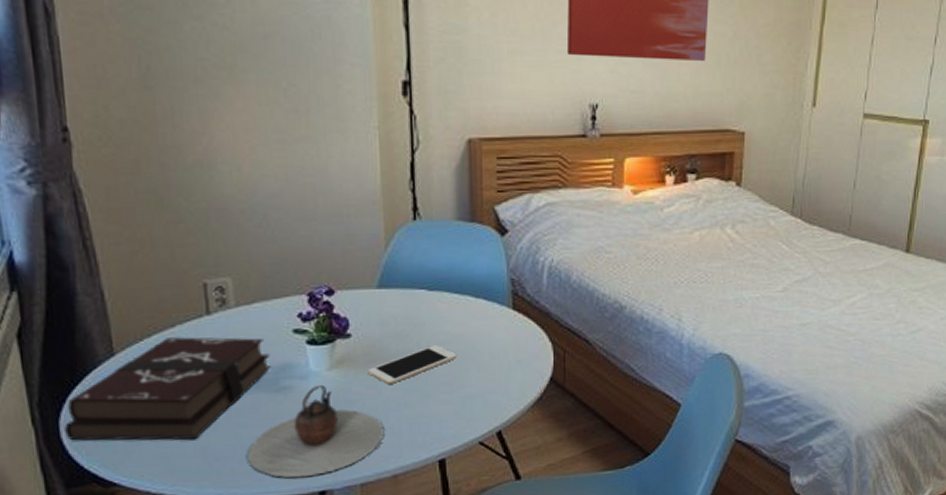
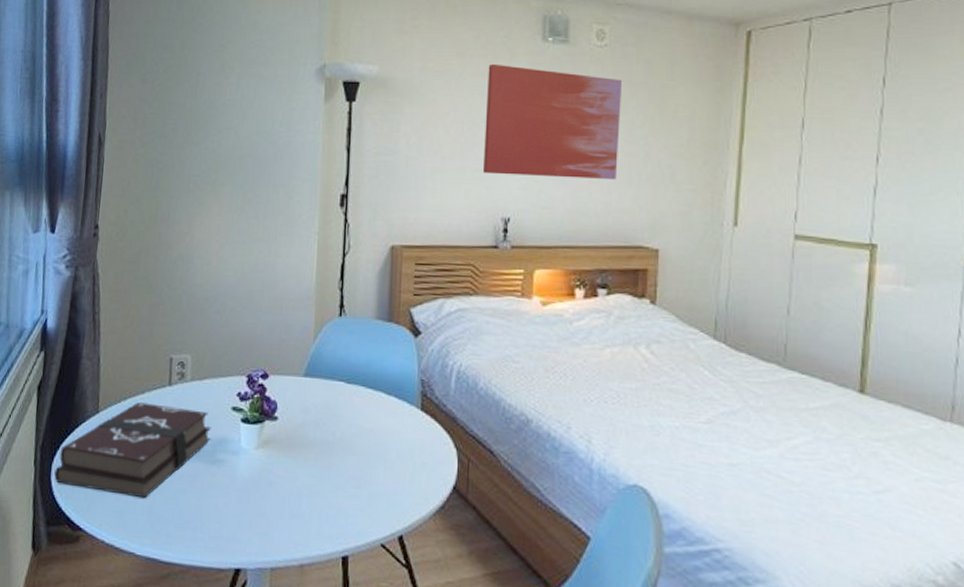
teapot: present [247,384,385,478] -> none [182,462,297,552]
cell phone: present [367,344,457,384] -> none [288,436,367,471]

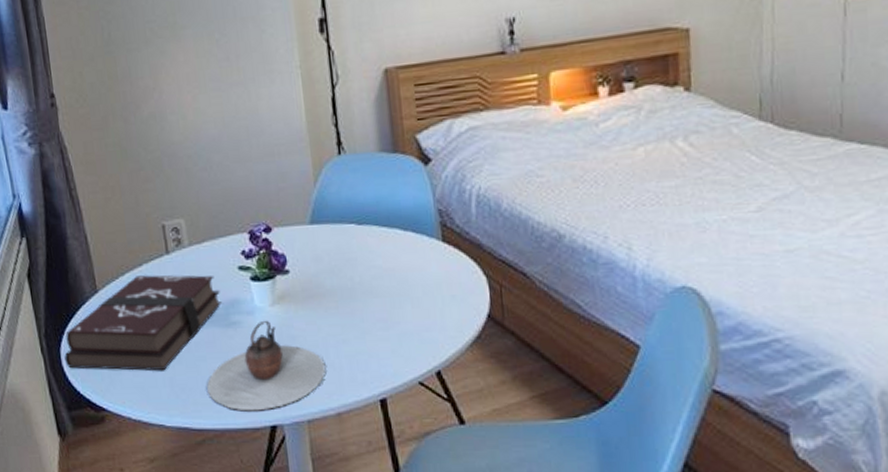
teapot: none [182,462,297,552] -> present [207,320,326,411]

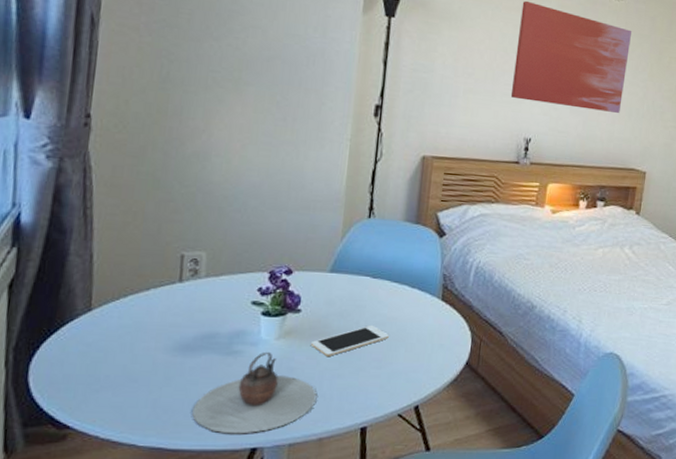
hardback book: present [64,275,222,371] -> none [33,299,228,392]
cell phone: none [306,279,390,320] -> present [310,324,389,356]

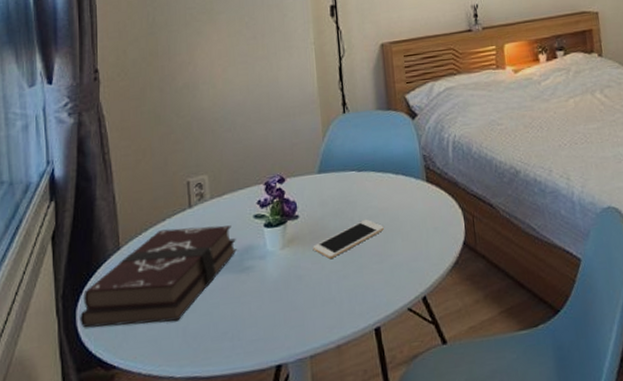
hardback book: none [33,299,228,392] -> present [80,225,237,328]
teapot: present [192,351,317,434] -> none [218,263,328,354]

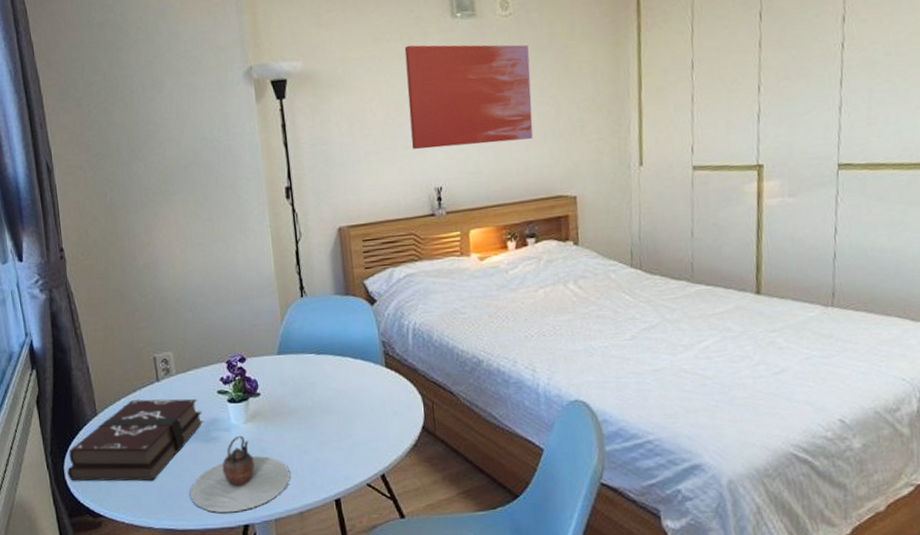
teapot: none [218,263,328,354] -> present [190,435,291,513]
cell phone: present [312,219,384,259] -> none [274,399,343,434]

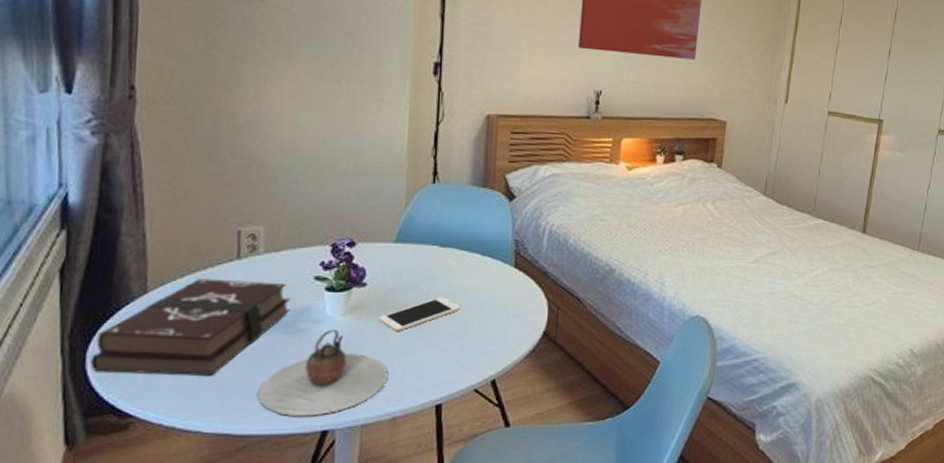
cell phone: none [274,399,343,434] -> present [378,296,461,331]

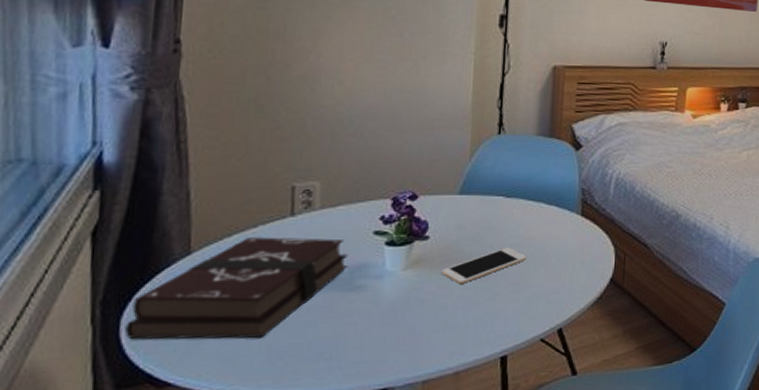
teapot: present [258,329,388,417] -> none [312,284,451,376]

